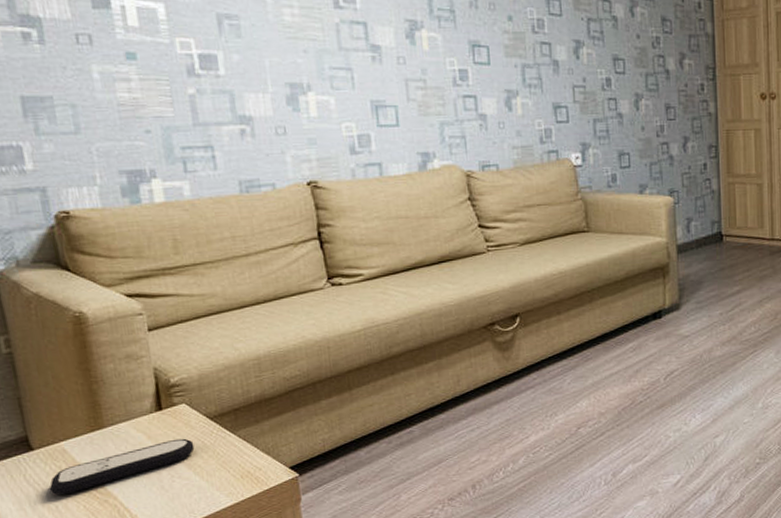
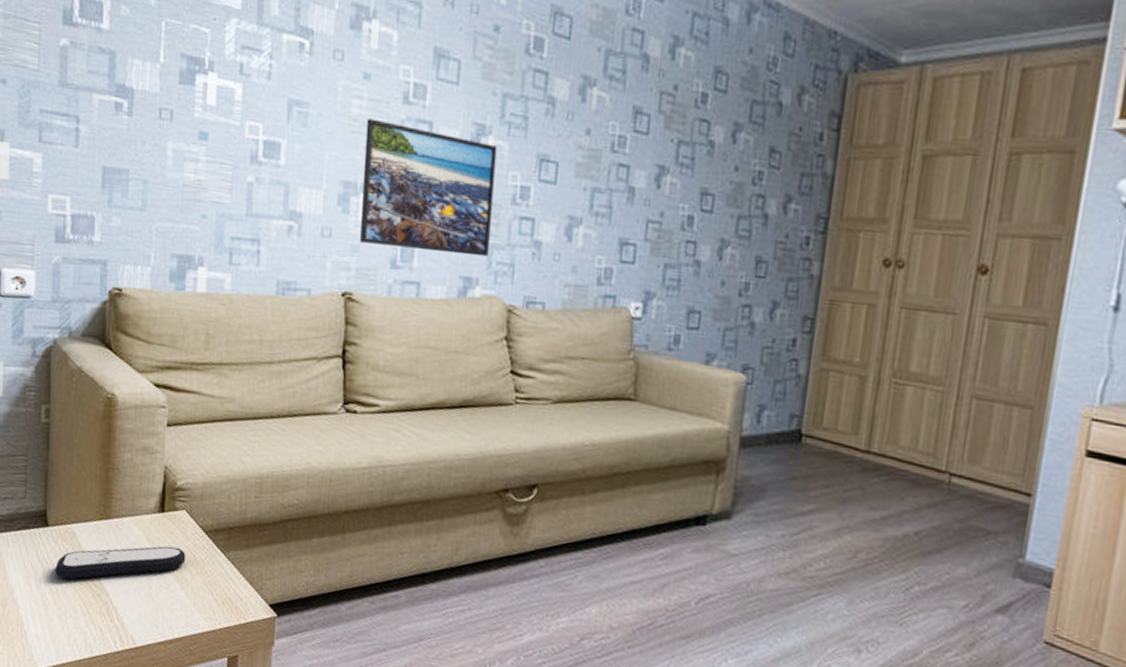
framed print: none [301,24,440,136] -> present [360,118,497,257]

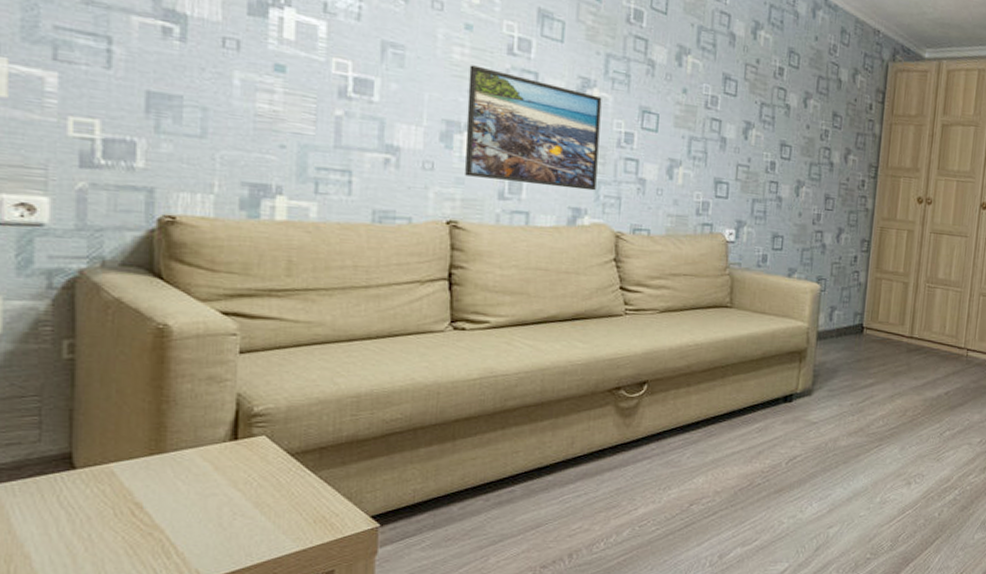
remote control: present [54,546,186,580] -> none [84,473,267,523]

